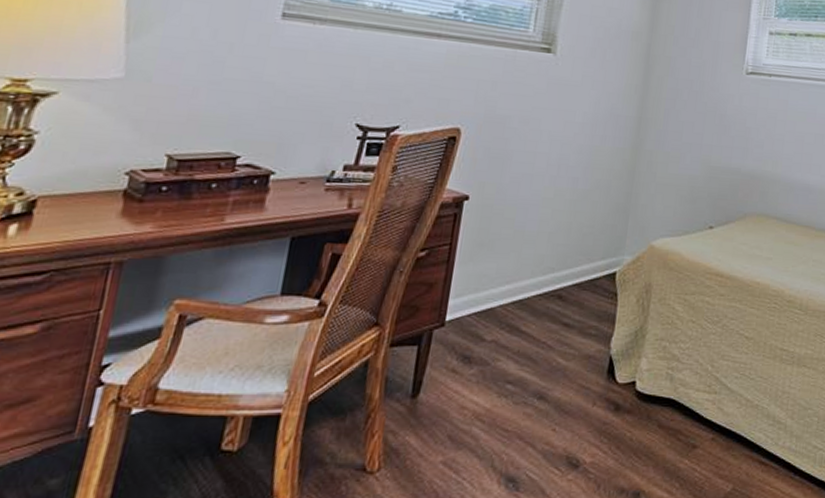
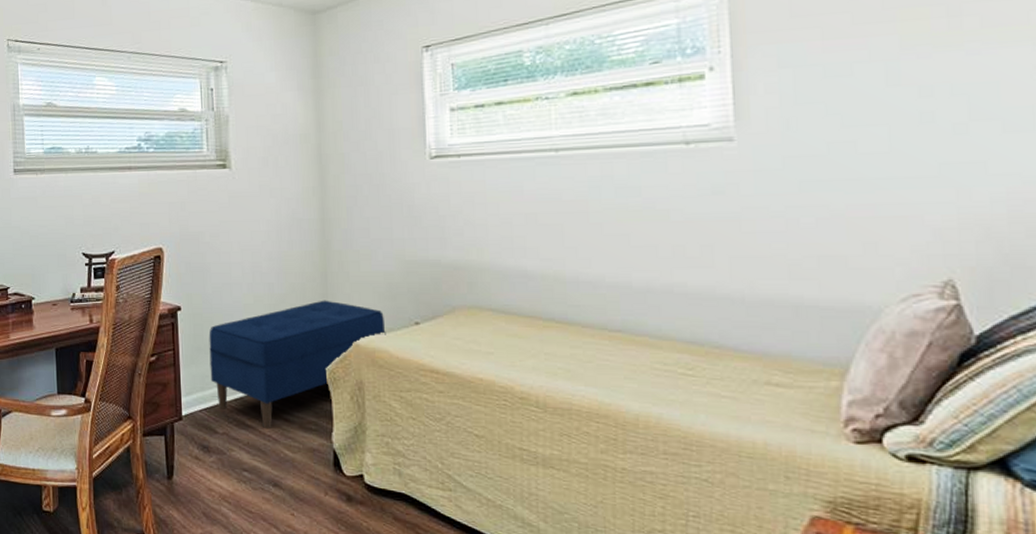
bench: none [488,199,682,336] -> present [209,300,386,430]

